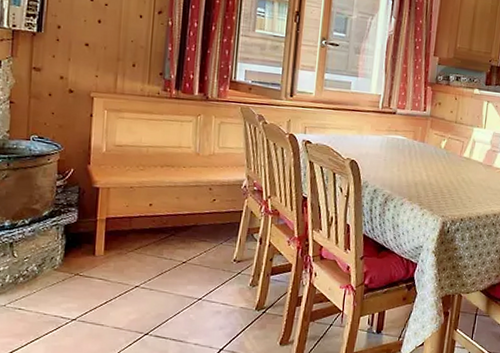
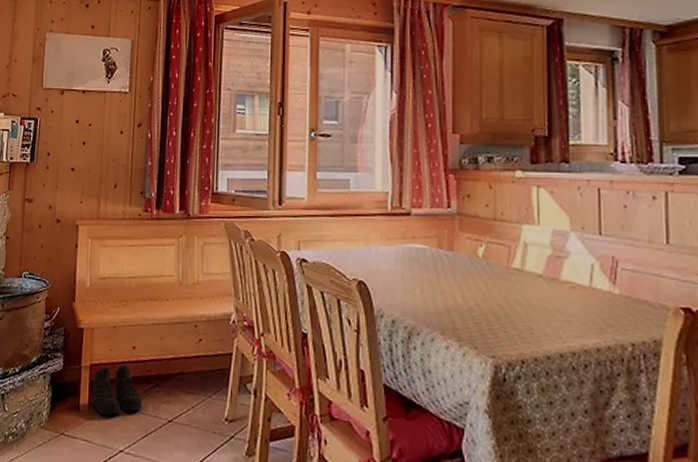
boots: none [108,218,158,259] -> present [92,364,143,416]

